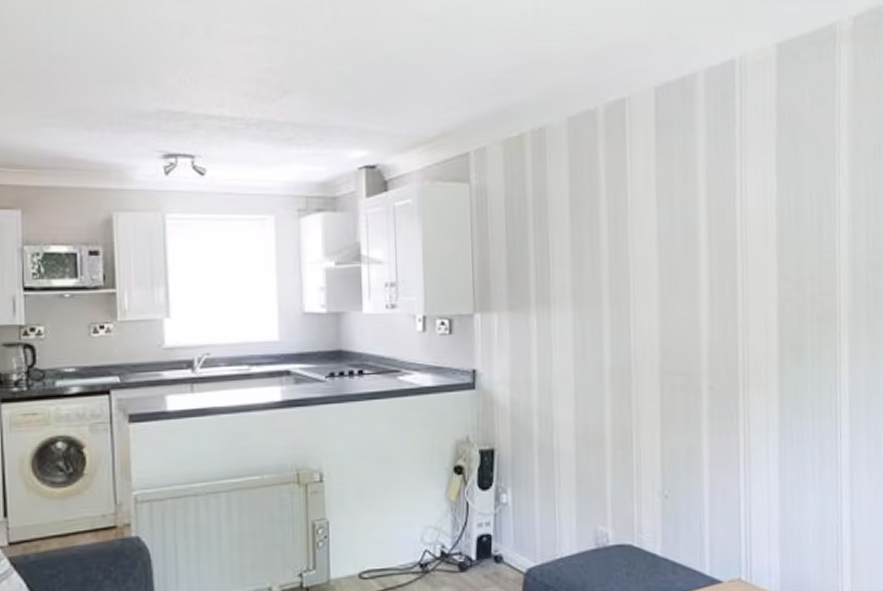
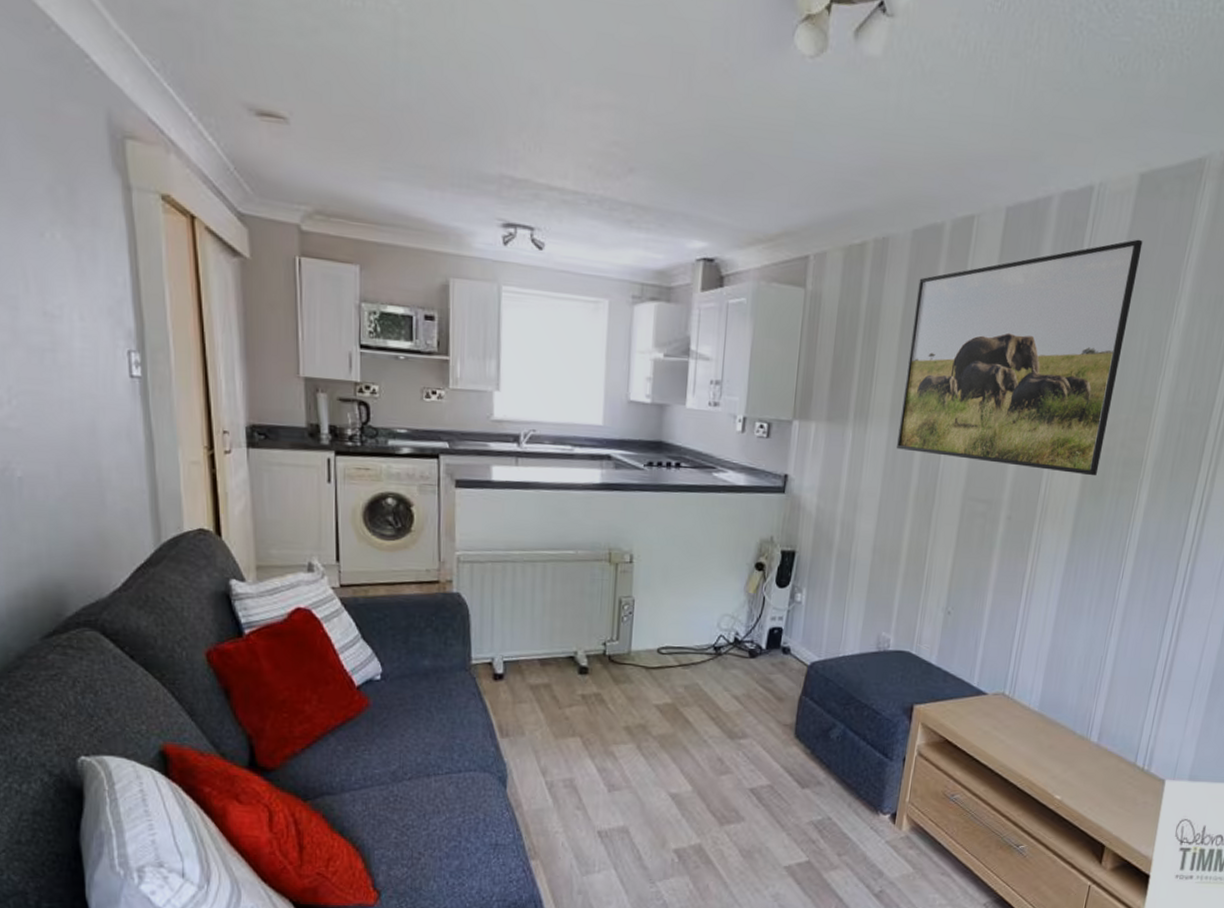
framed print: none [581,103,794,336] -> present [897,239,1143,476]

